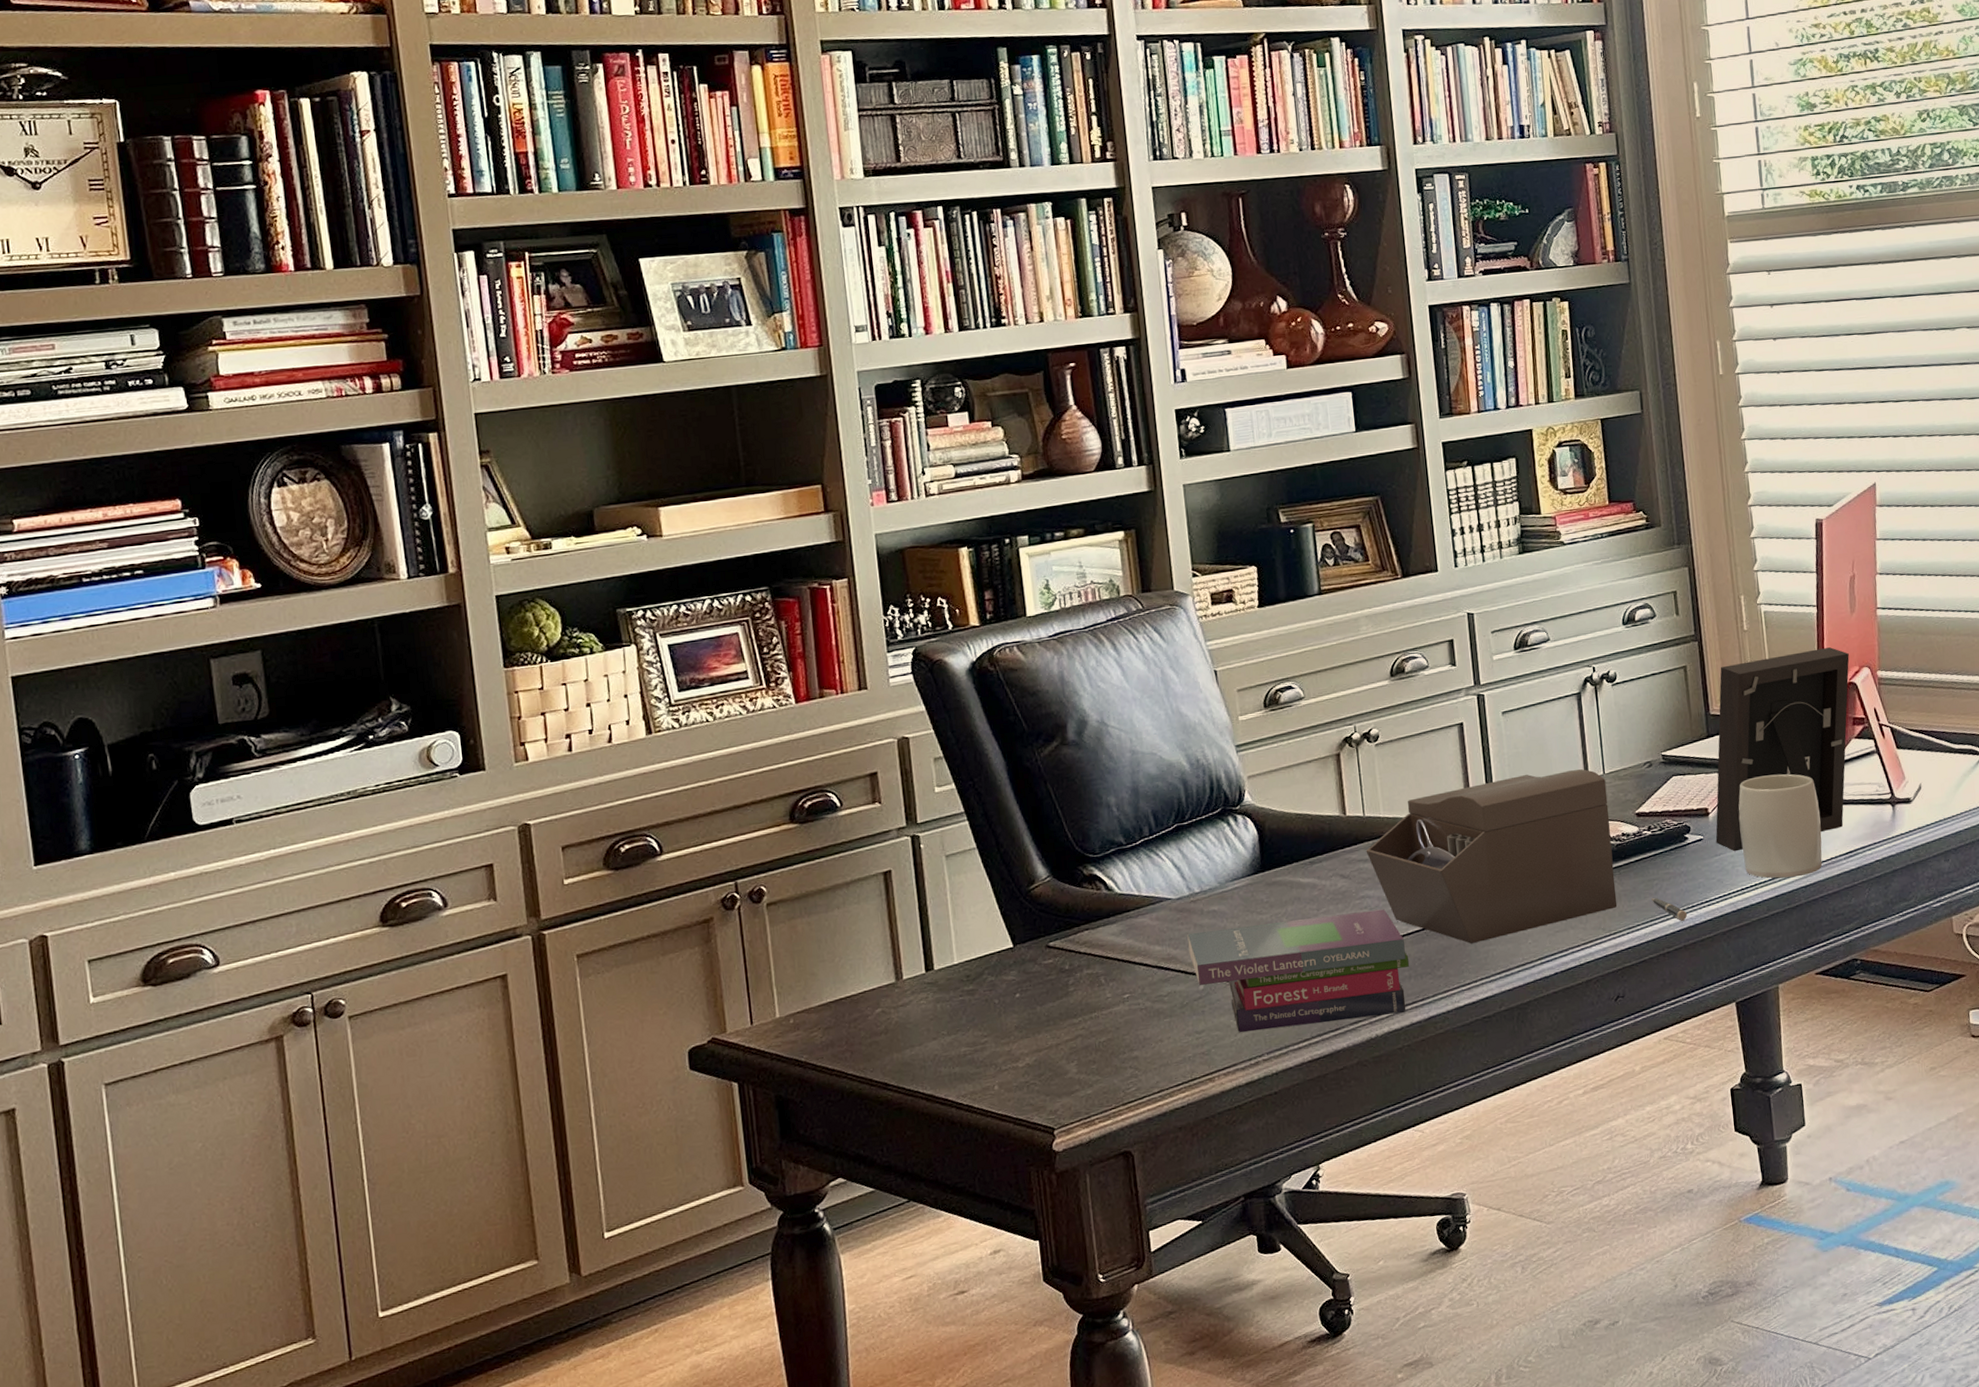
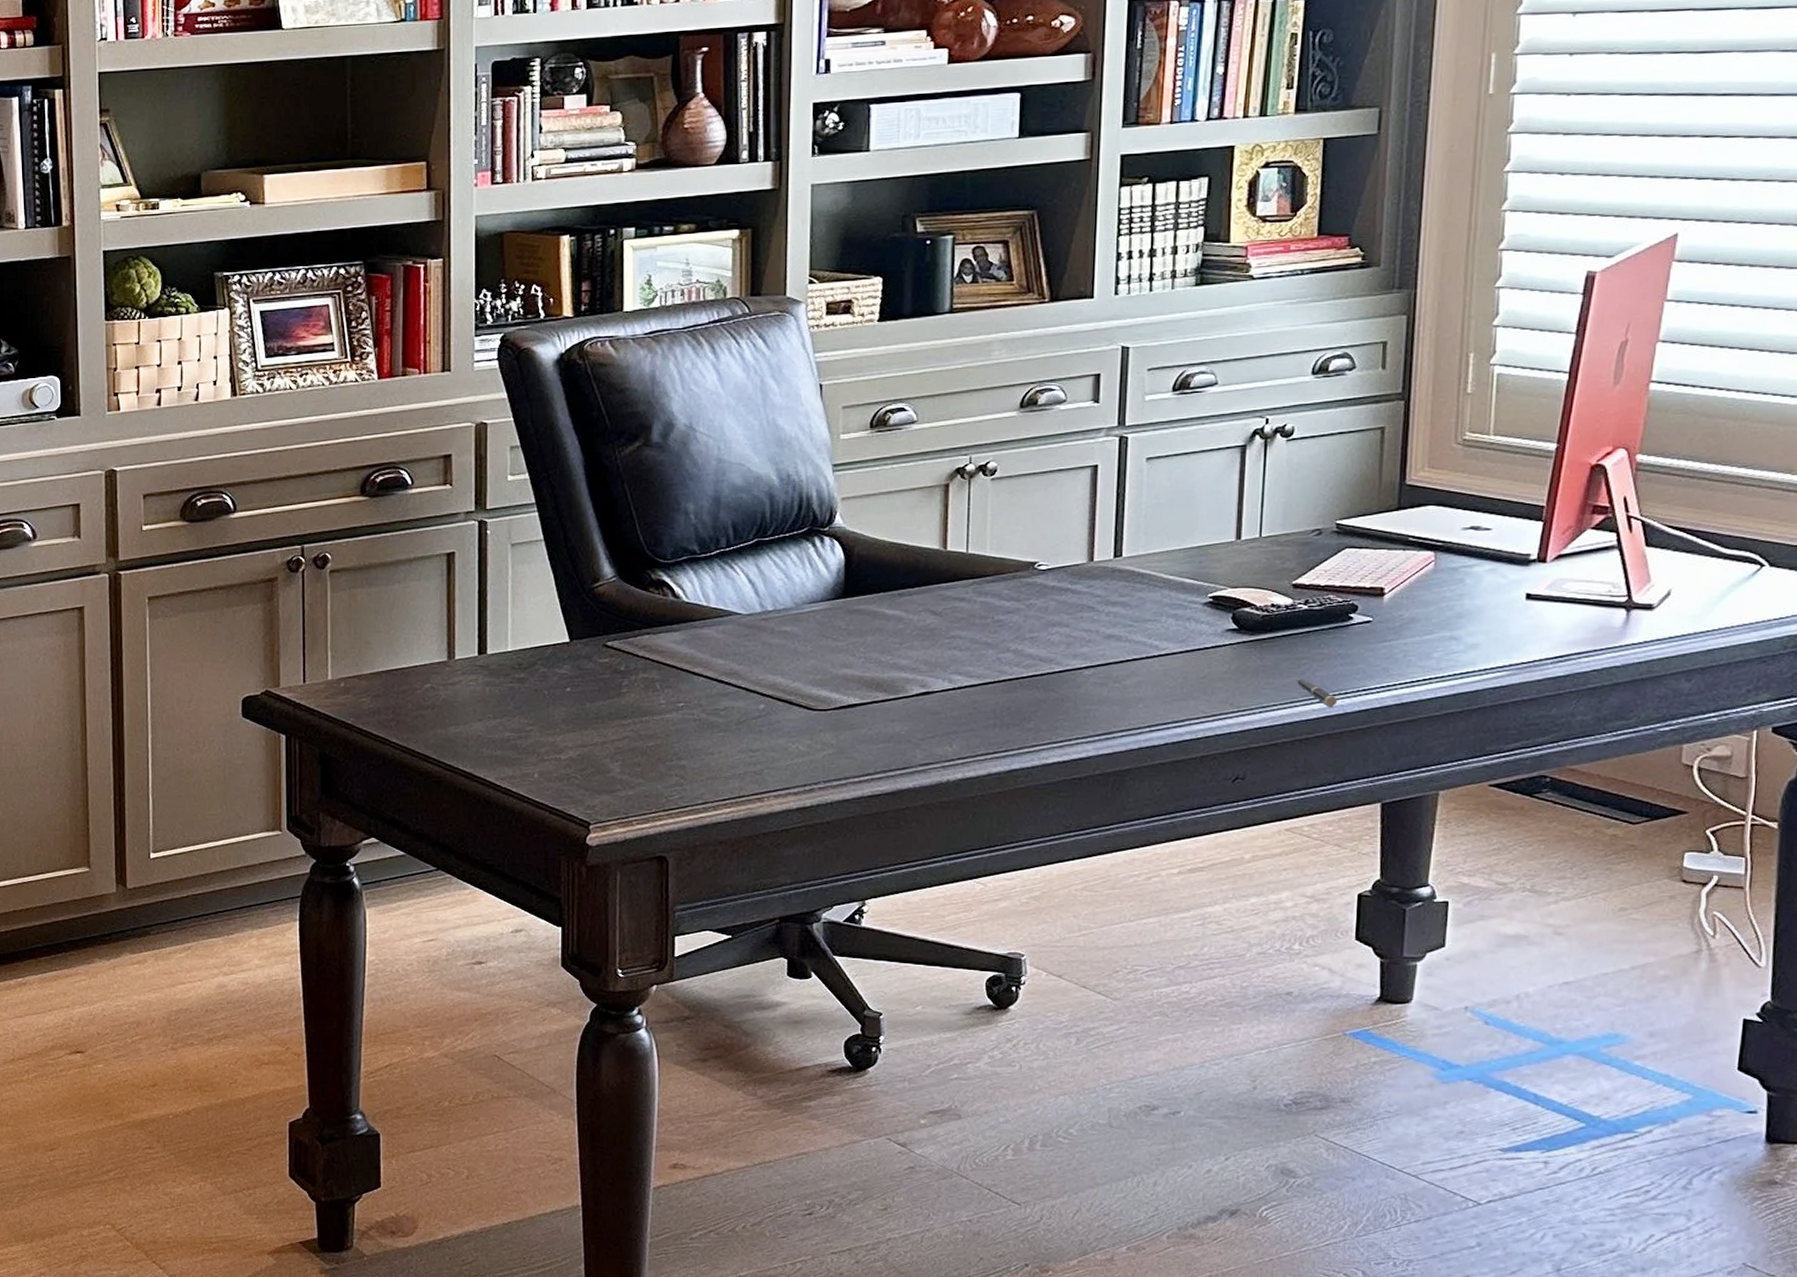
books: present [1187,909,1409,1032] -> none [753,650,996,761]
sewing box: present [1366,769,1617,944] -> none [964,529,1261,701]
picture frame: present [1715,647,1850,852] -> none [1387,422,1602,640]
mug: present [1738,773,1823,879] -> none [1419,559,1529,676]

